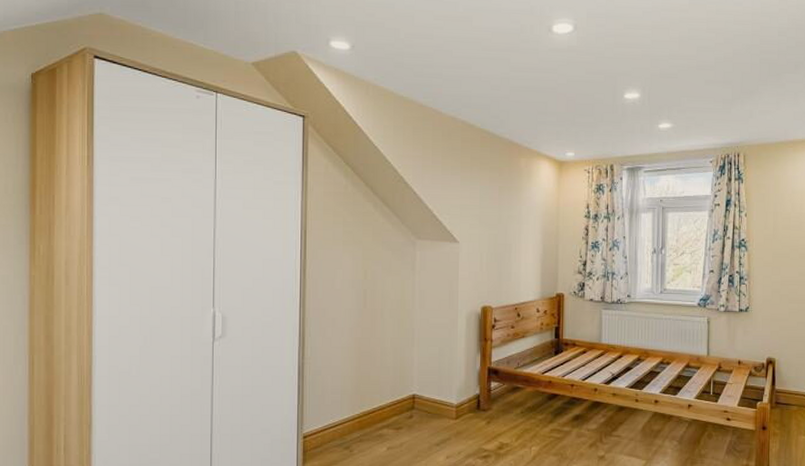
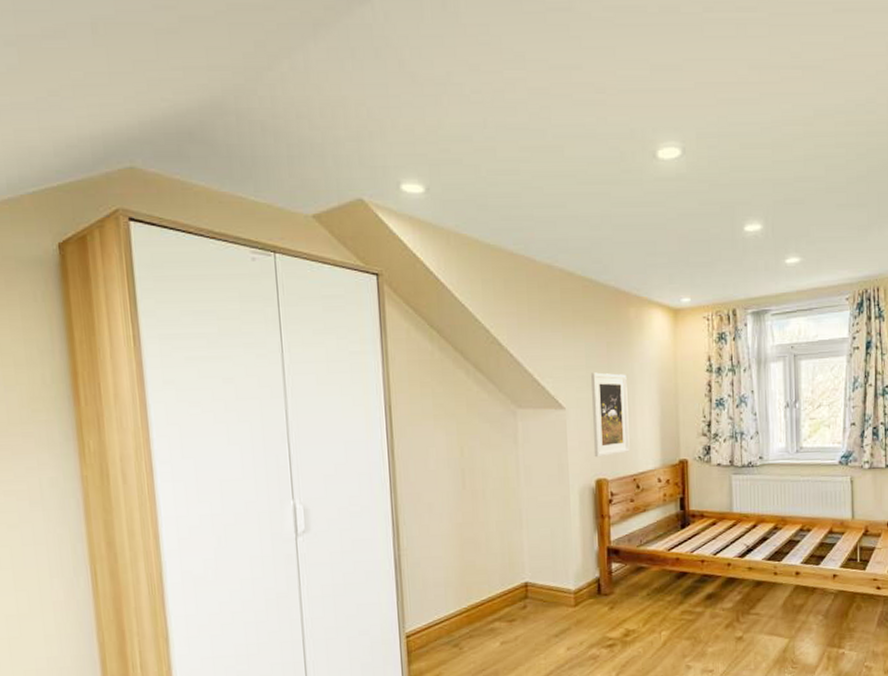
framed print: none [481,212,515,287] -> present [590,372,630,458]

